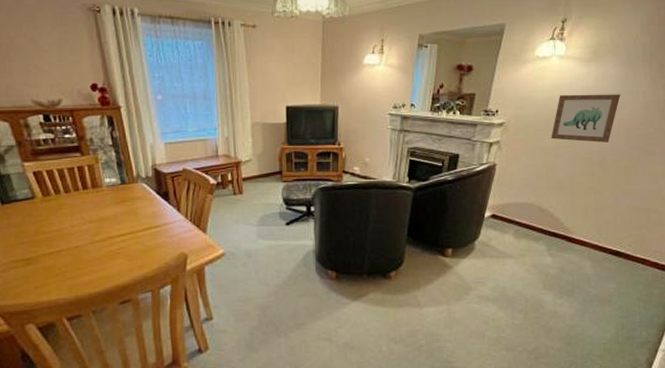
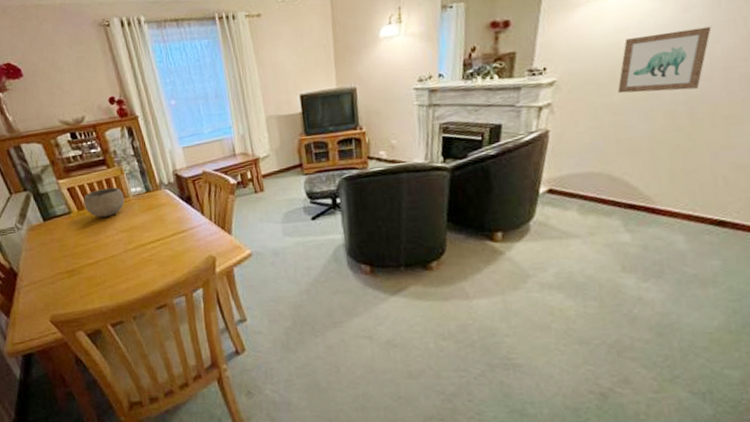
bowl: none [51,176,97,206] -> present [83,187,125,218]

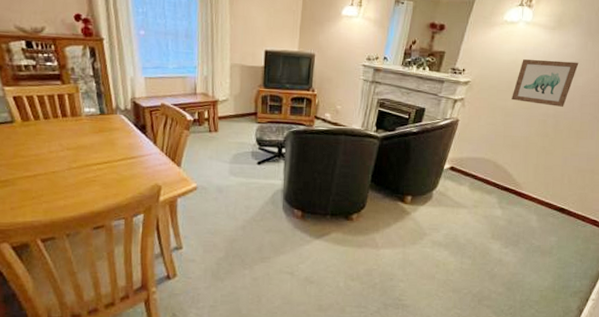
bowl: present [83,187,125,218] -> none [30,103,76,133]

